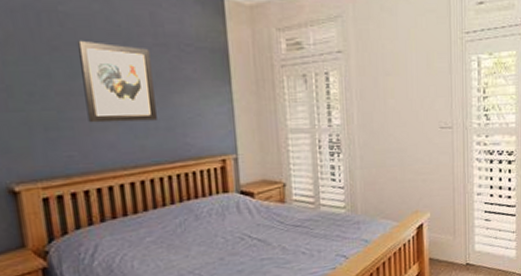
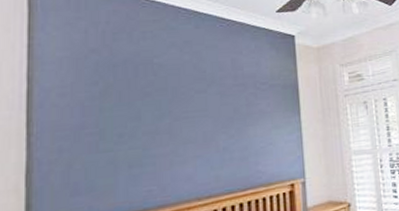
wall art: present [78,40,157,123] -> none [168,85,232,158]

